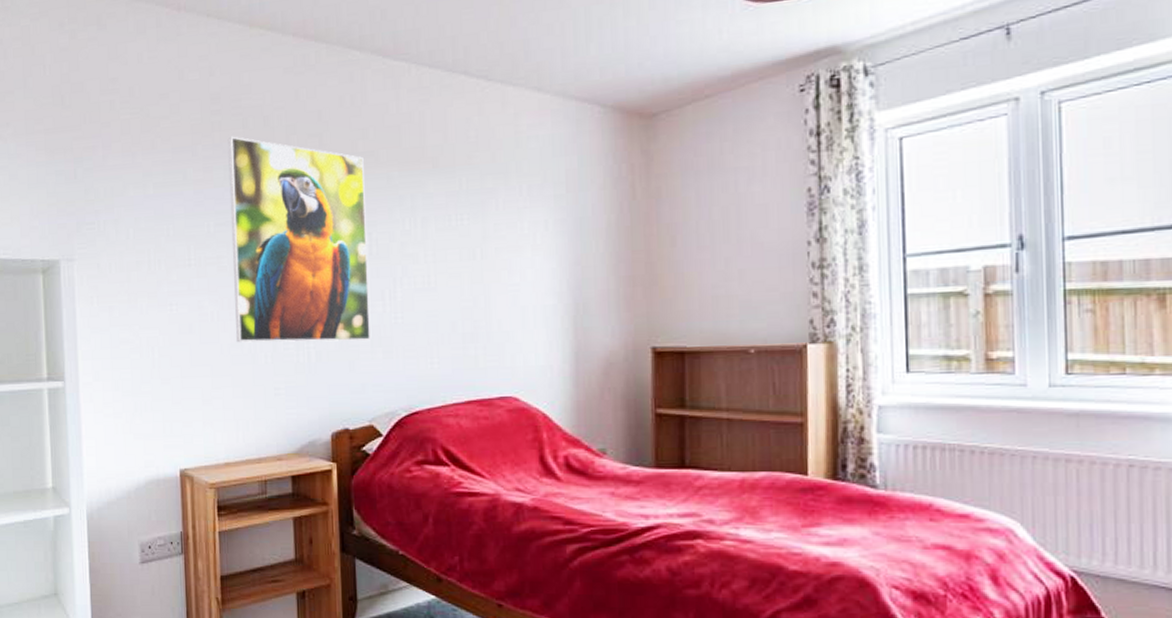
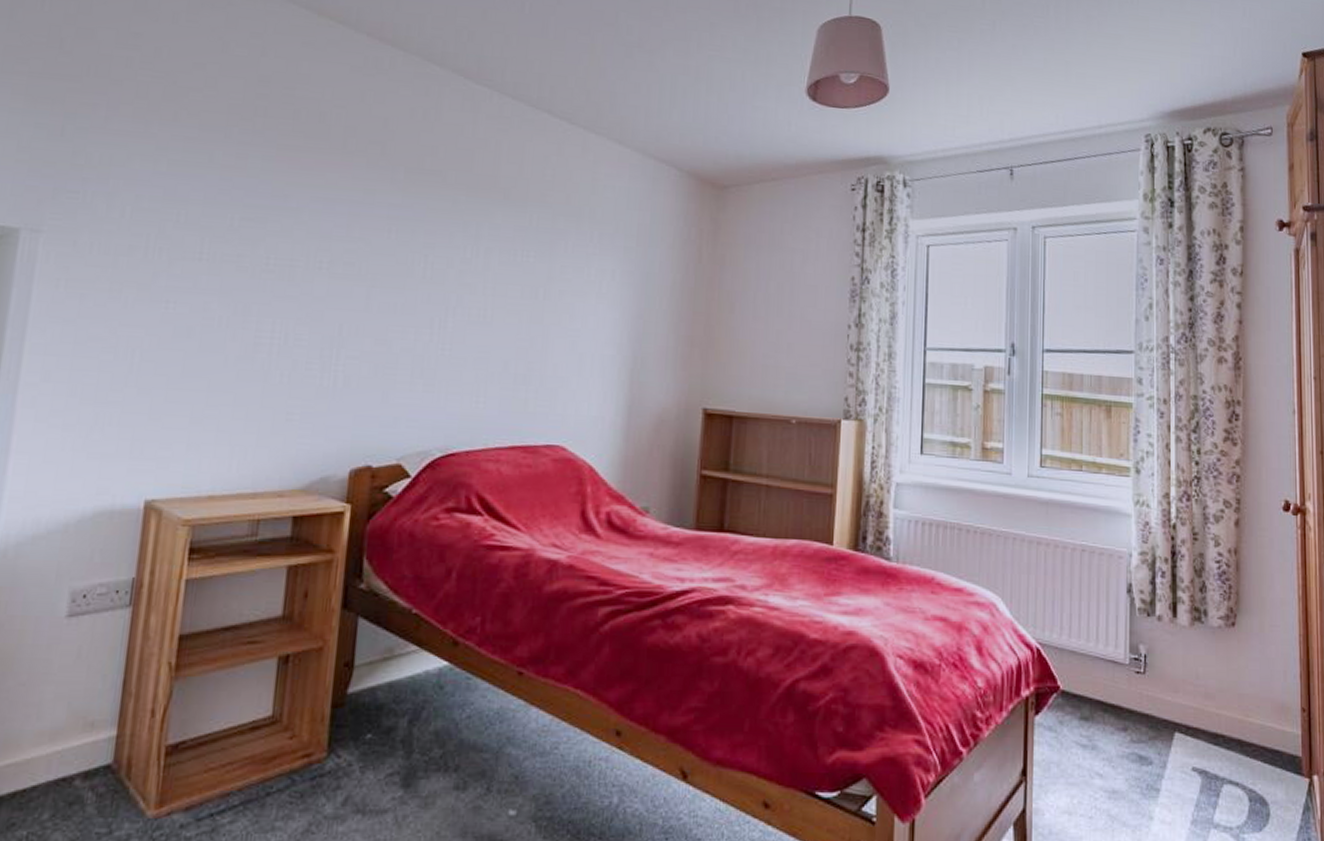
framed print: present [227,136,370,343] -> none [247,125,429,371]

